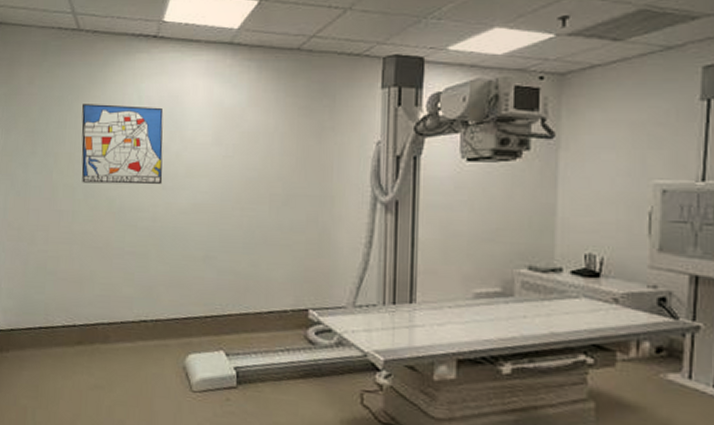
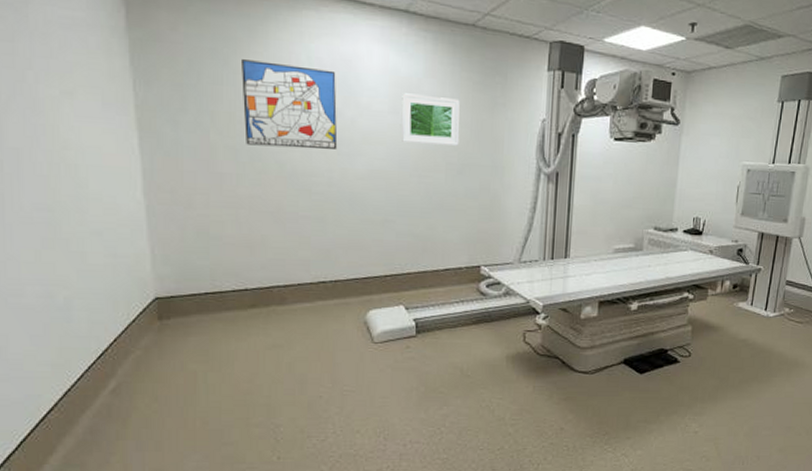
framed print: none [224,124,284,175] -> present [401,93,460,146]

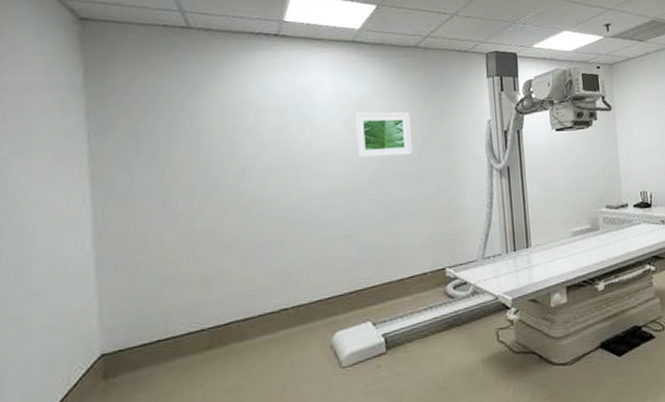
wall art: present [242,59,338,149] -> none [198,100,295,180]

